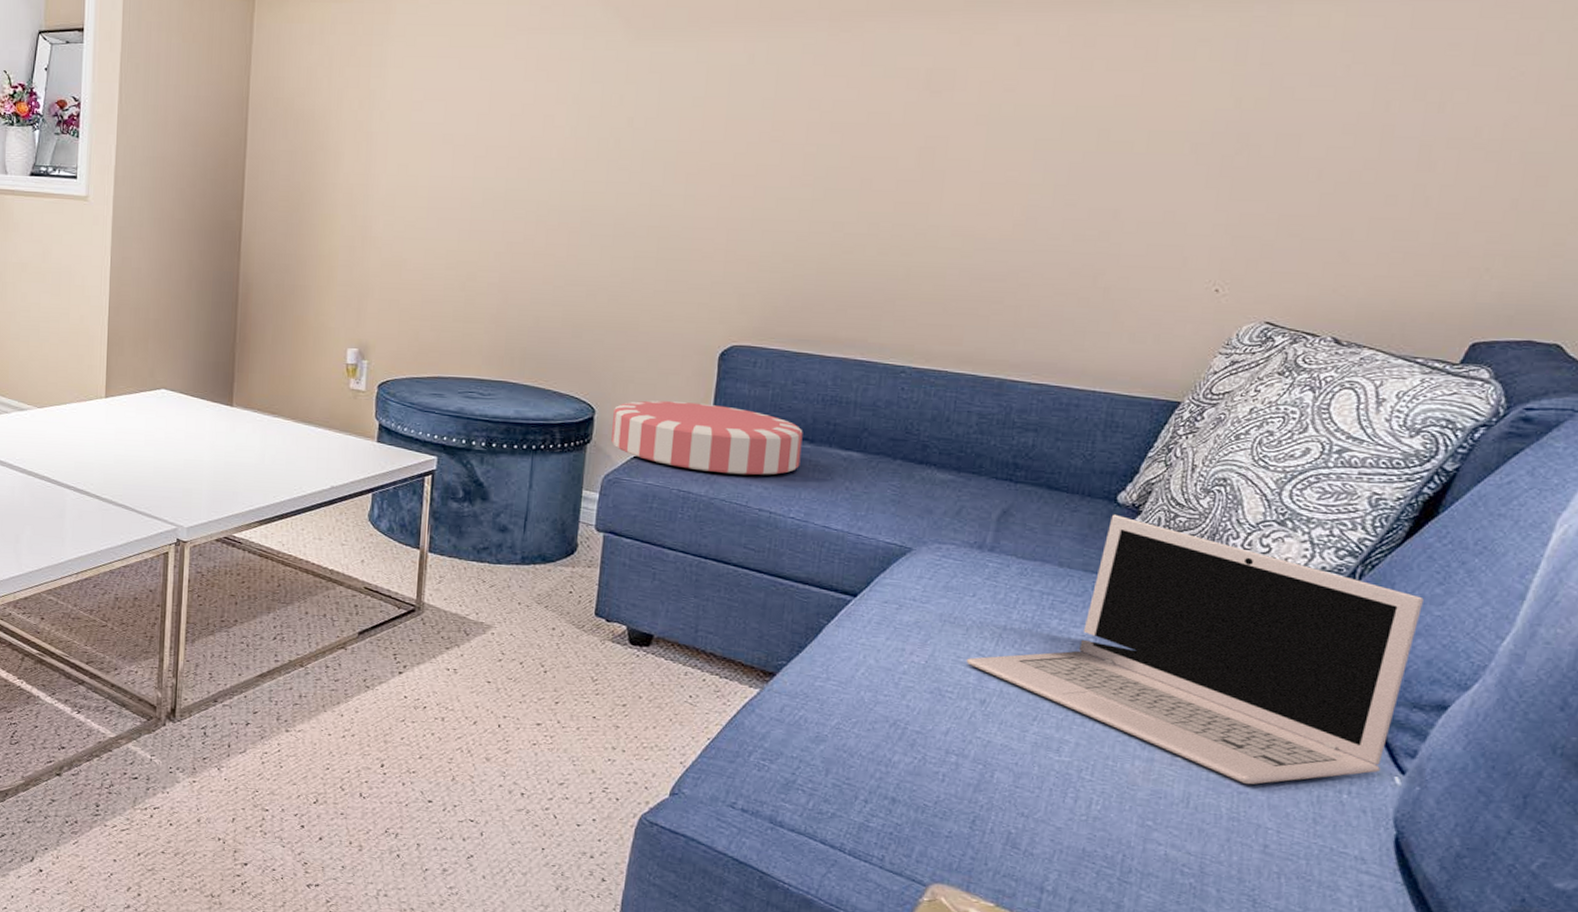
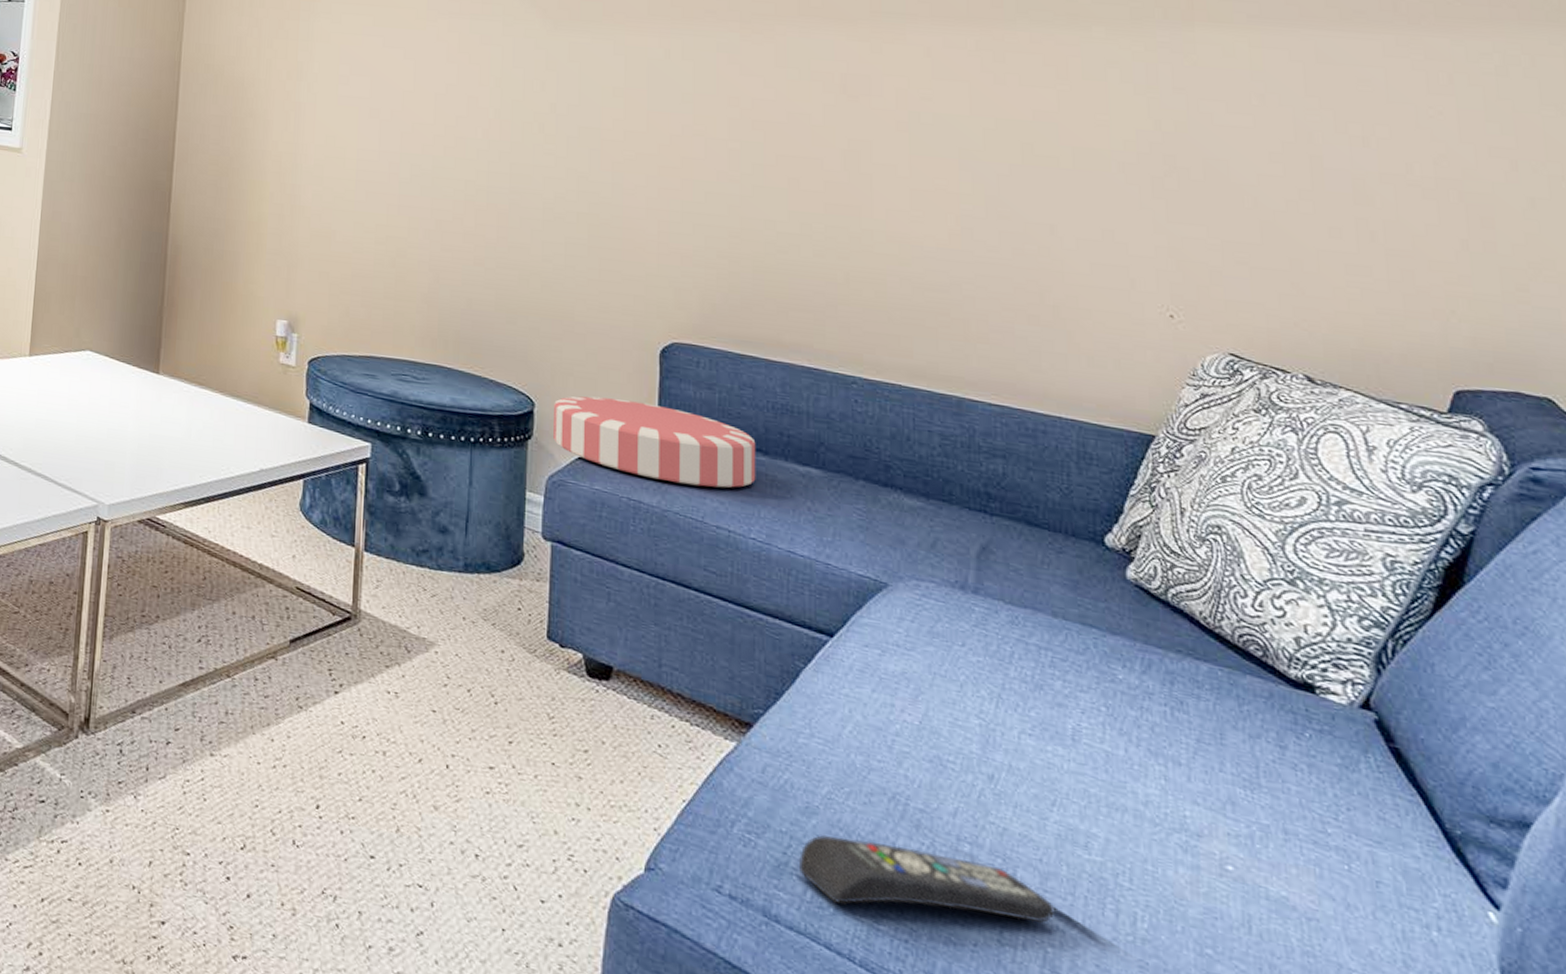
remote control: none [804,756,1023,812] -> present [798,834,1056,924]
laptop: present [966,514,1424,785] -> none [965,559,1472,910]

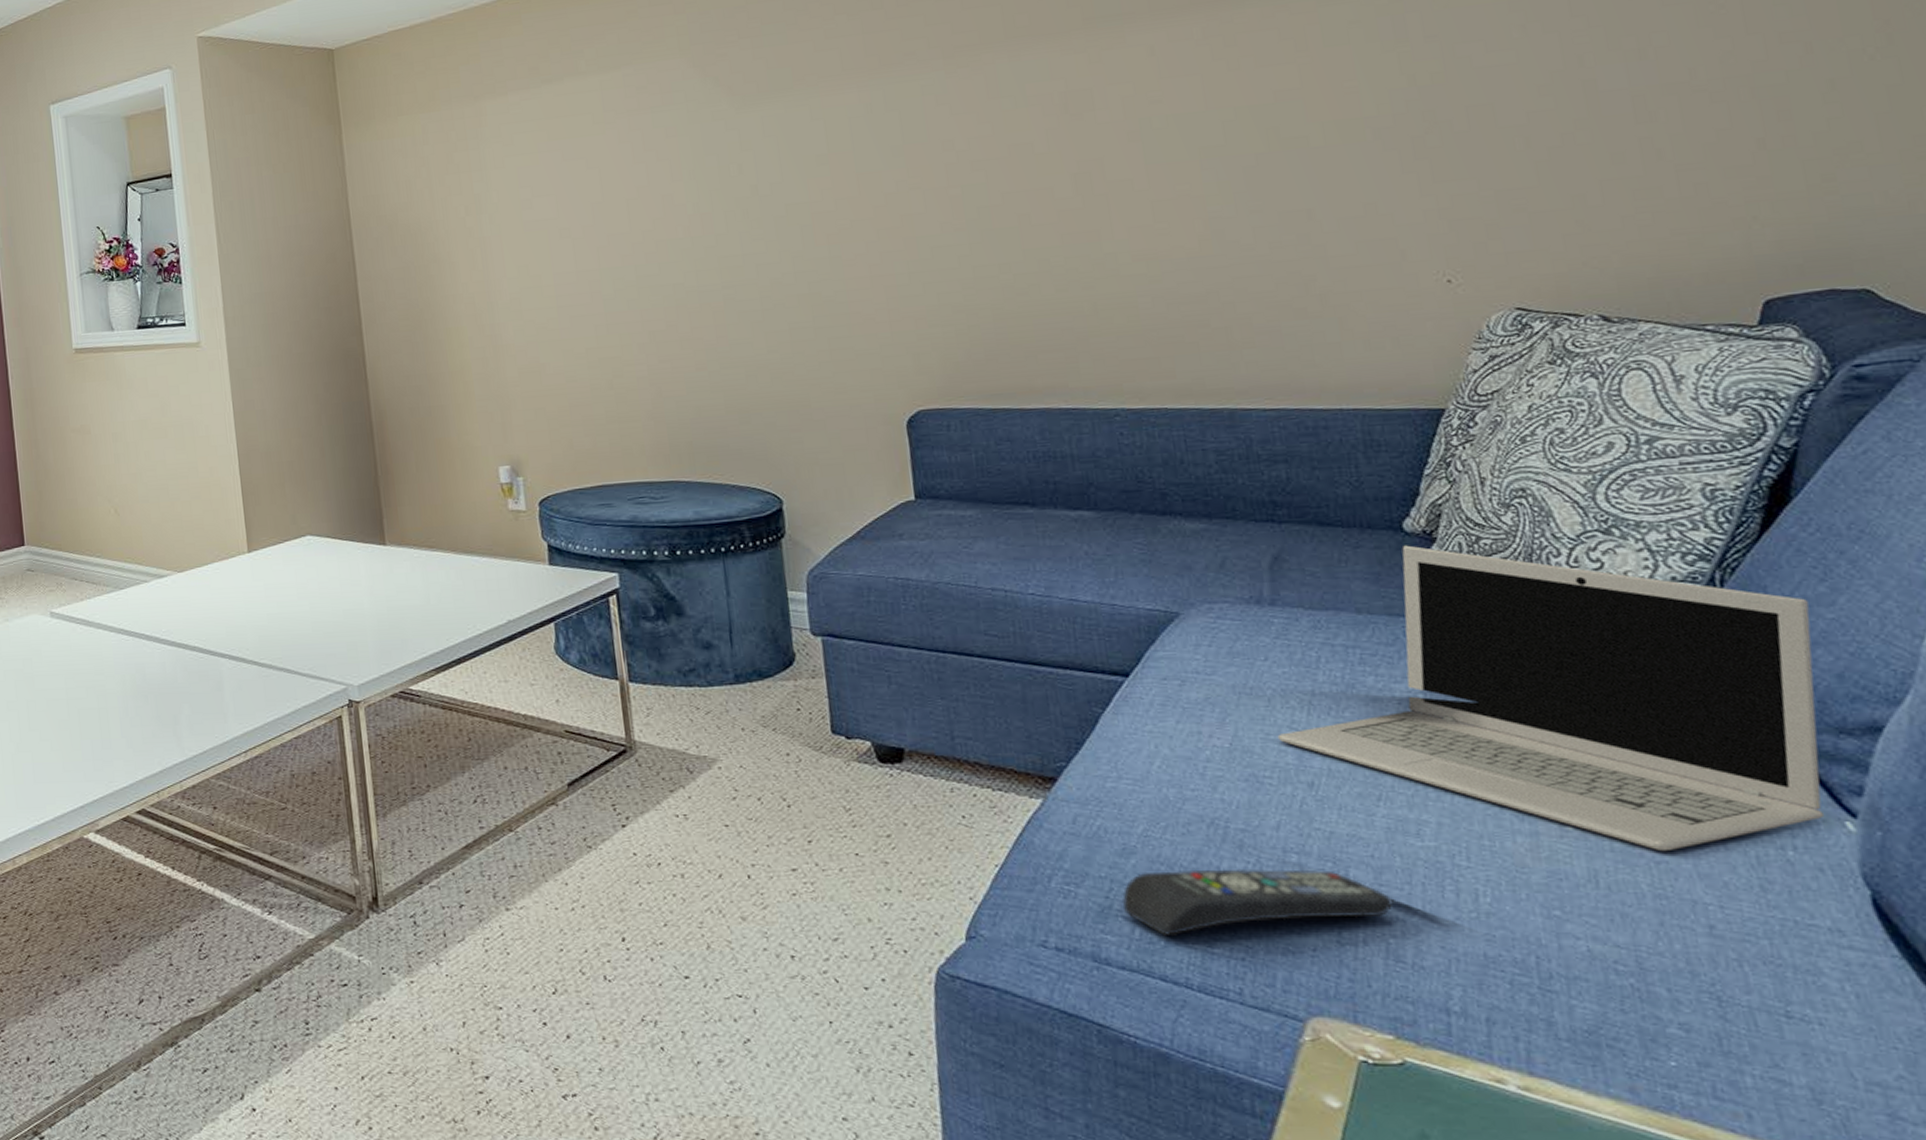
cushion: present [553,396,756,488] -> none [803,477,1027,554]
laptop: none [965,559,1472,910] -> present [1277,545,1825,852]

